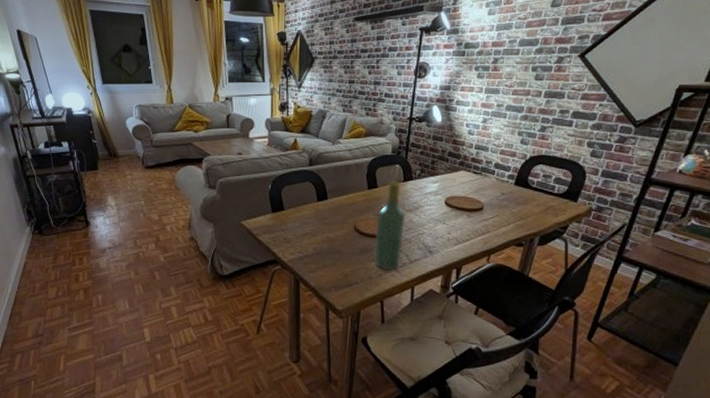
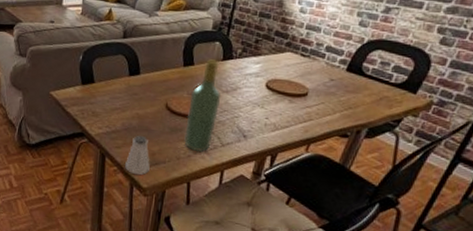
saltshaker: none [319,258,343,297] -> present [125,135,150,175]

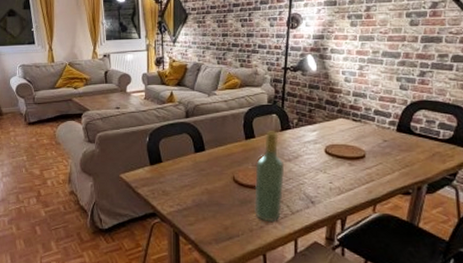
saltshaker: present [125,135,150,175] -> none [200,210,224,251]

